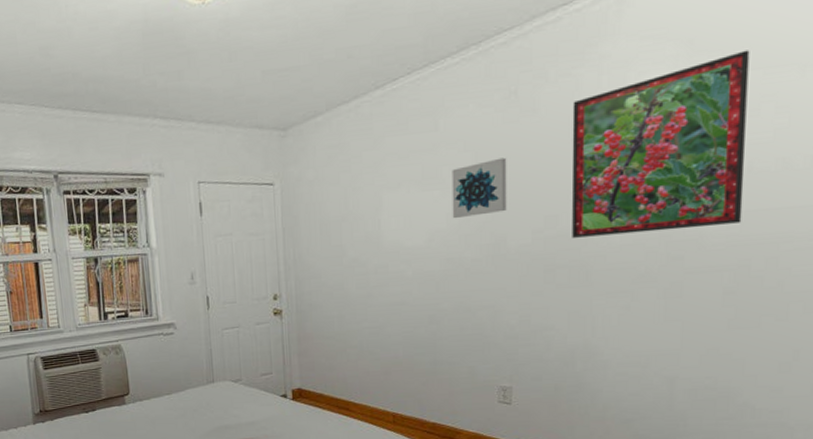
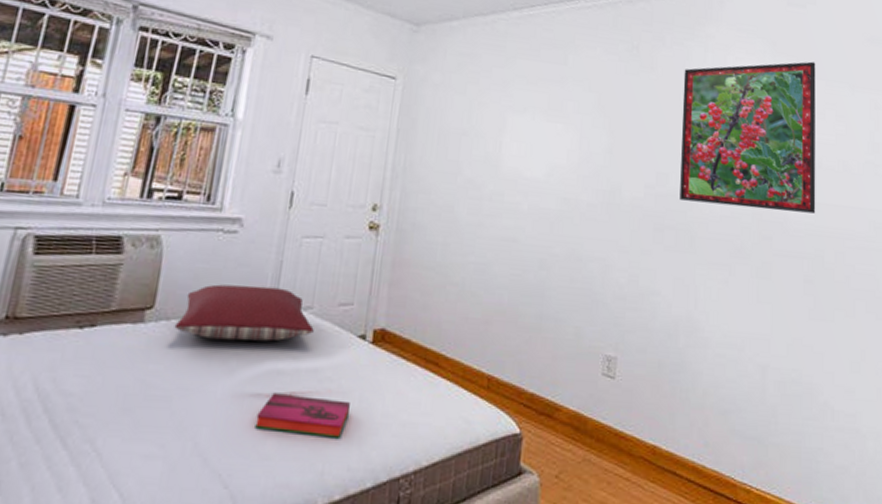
pillow: none [146,369,246,410] -> present [174,284,314,342]
wall art: present [452,157,507,219] -> none [572,105,626,160]

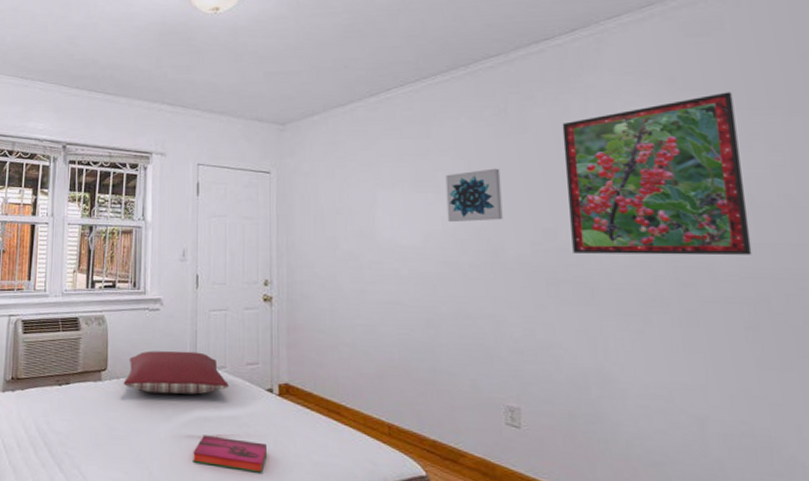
wall art: none [572,105,626,160] -> present [445,168,503,223]

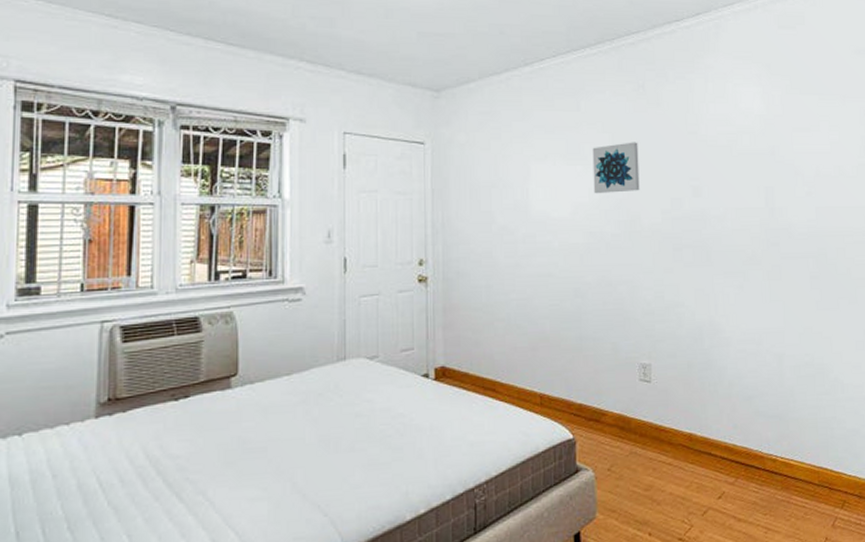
pillow: present [123,351,229,395] -> none [258,343,382,395]
hardback book: present [193,435,267,473] -> none [343,431,423,464]
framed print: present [562,92,752,256] -> none [688,79,817,220]

